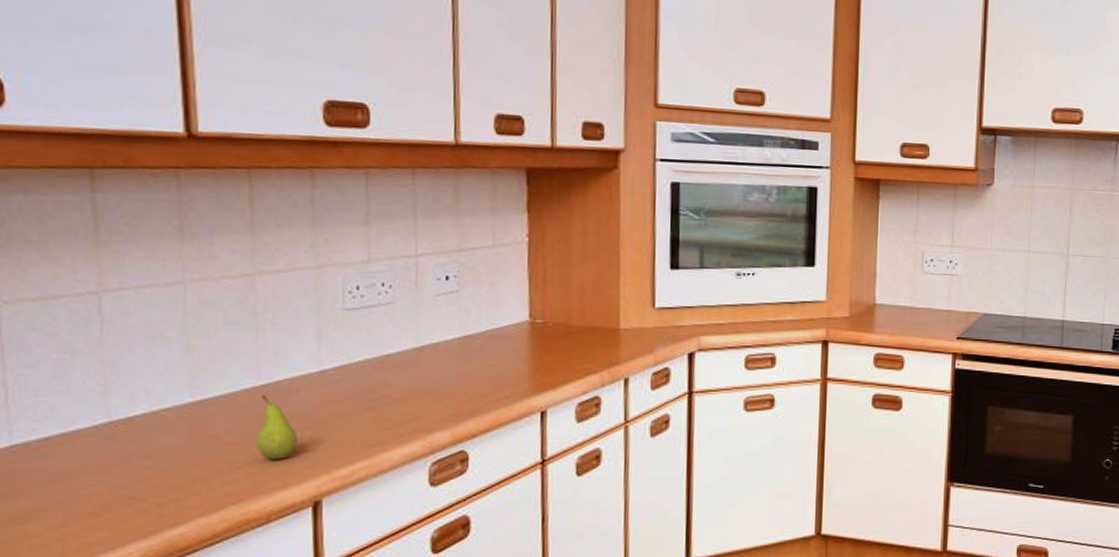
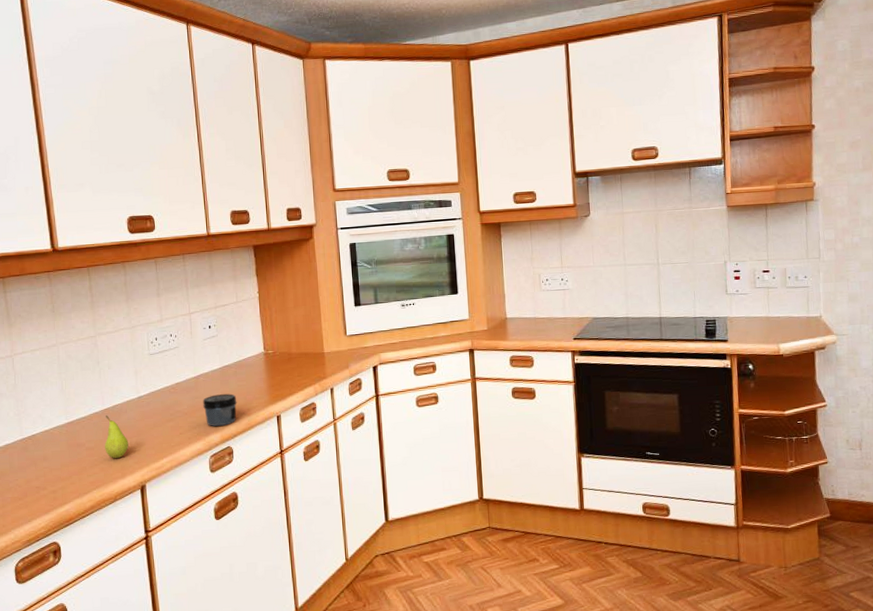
jar: none [426,375,481,421] -> present [203,393,237,426]

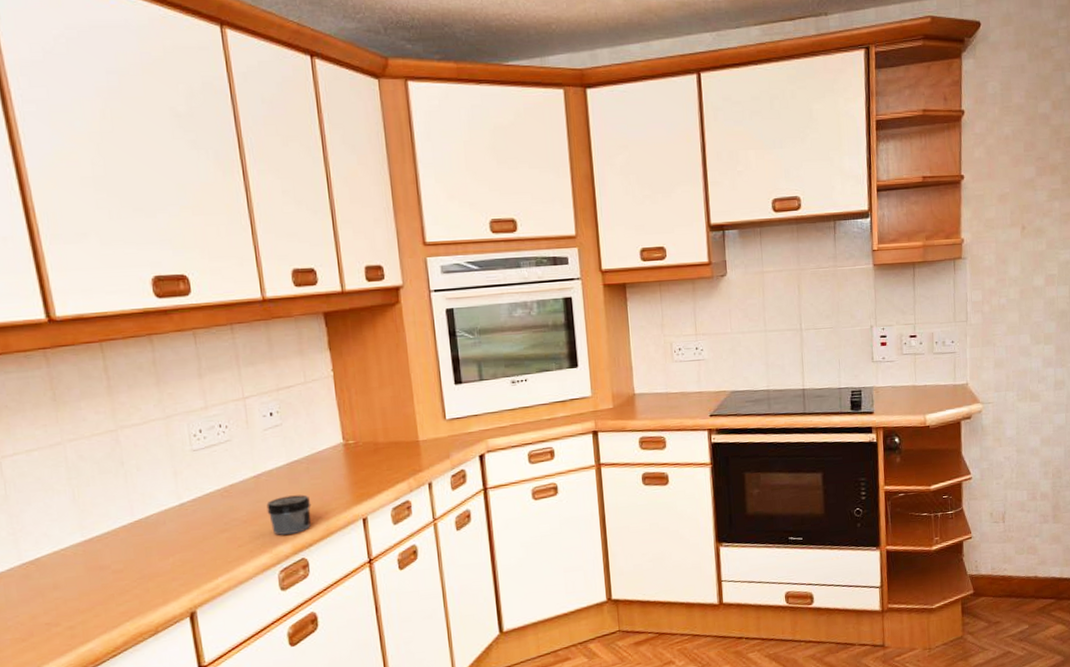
fruit: present [105,415,129,458] -> none [137,528,171,581]

